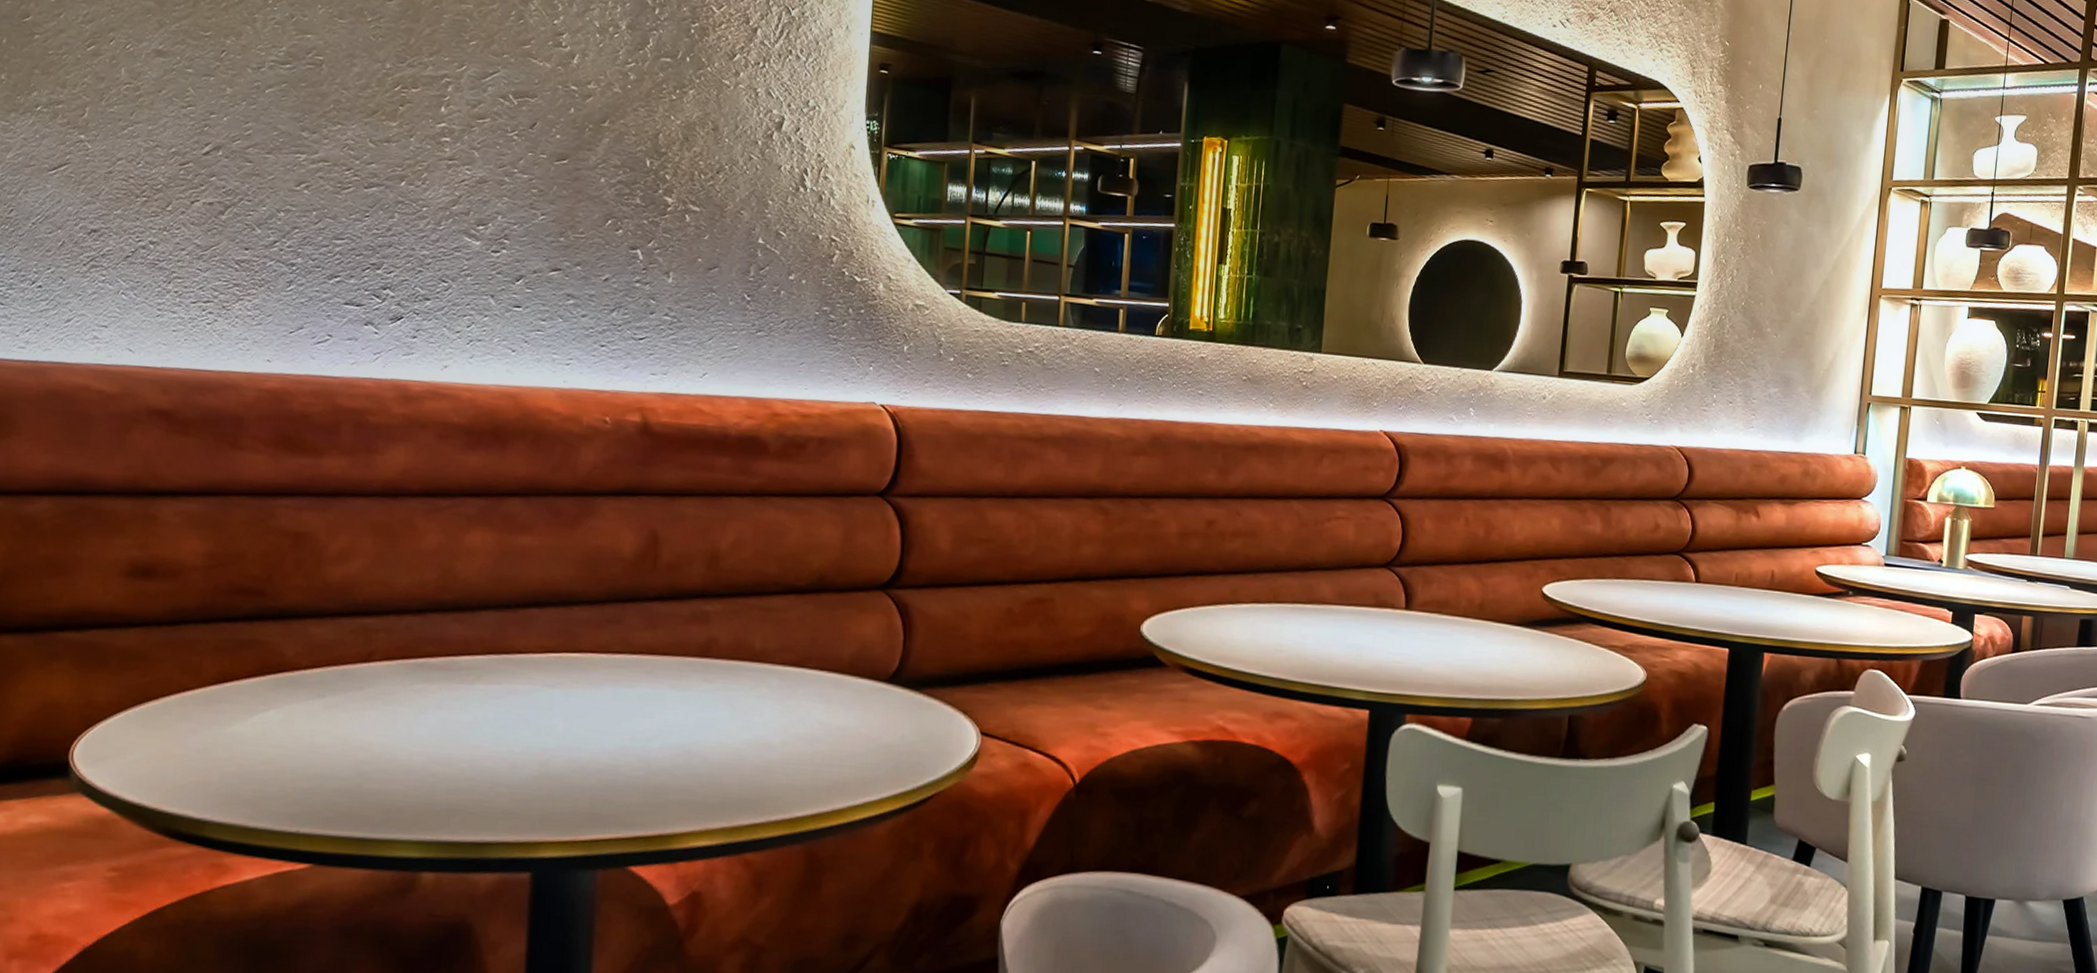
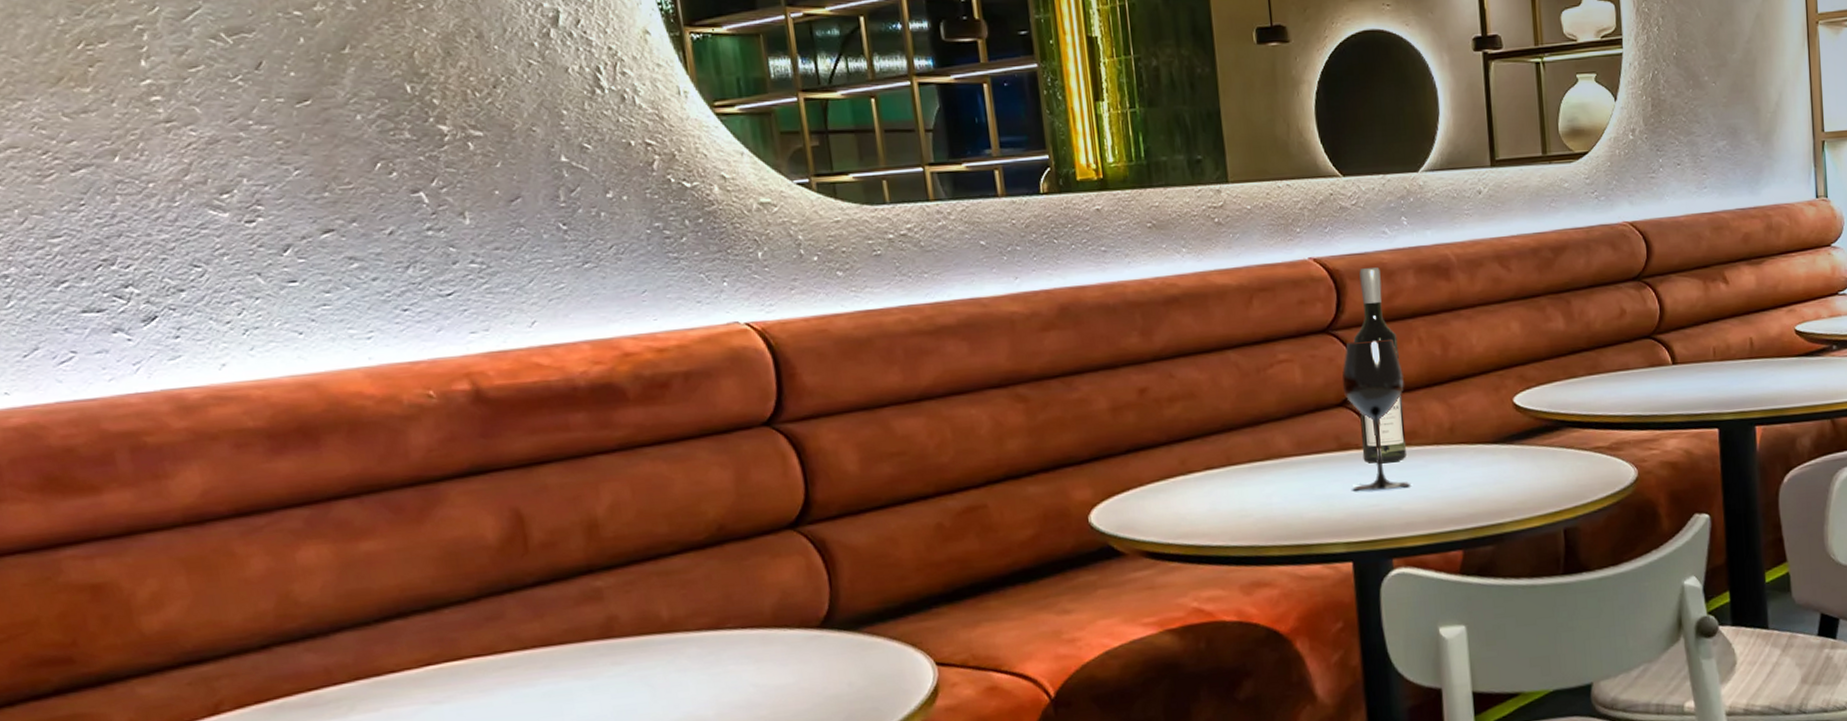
wineglass: none [1382,511,1447,651] -> present [1341,339,1410,492]
bottle: none [1396,448,1447,626] -> present [1353,267,1407,464]

